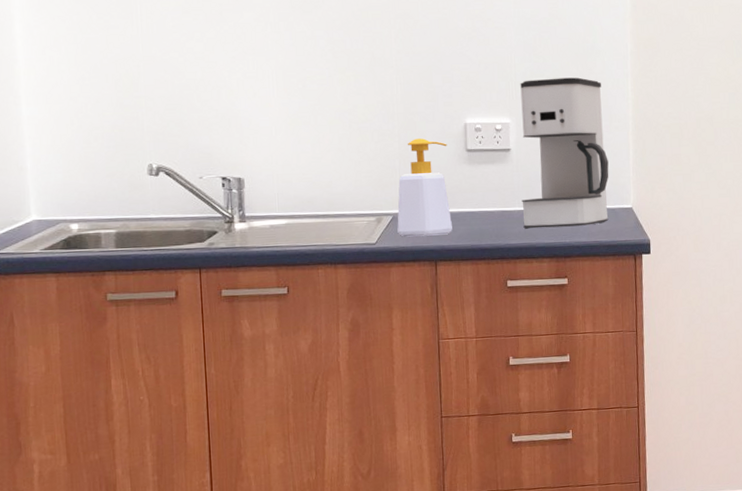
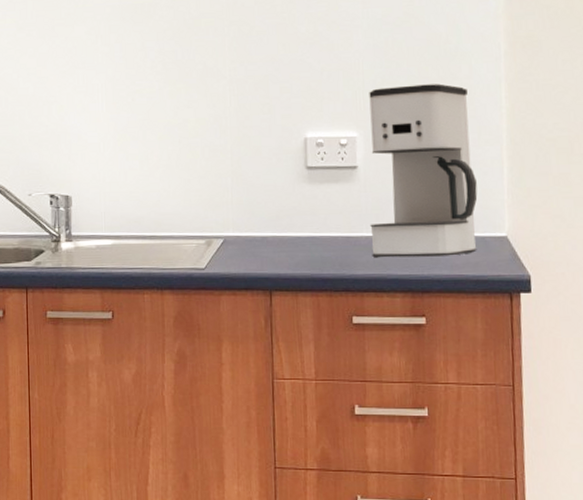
soap bottle: present [397,138,452,237] -> none [228,154,290,263]

